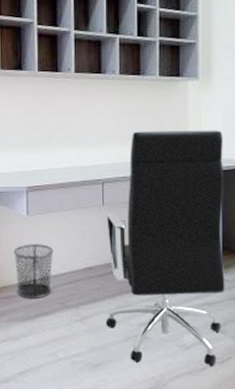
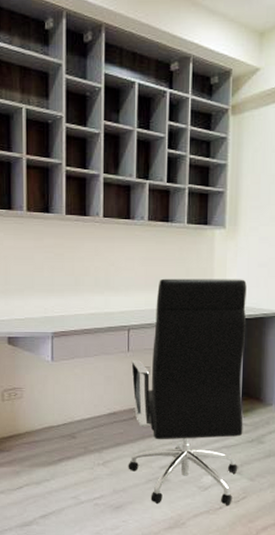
waste bin: present [14,244,54,299] -> none [37,389,78,444]

